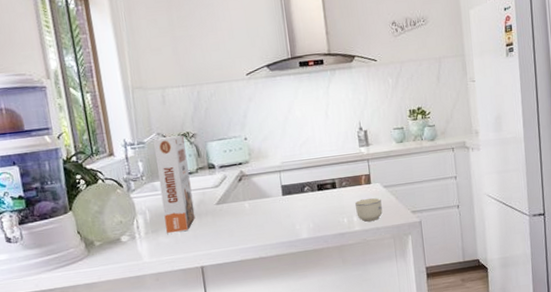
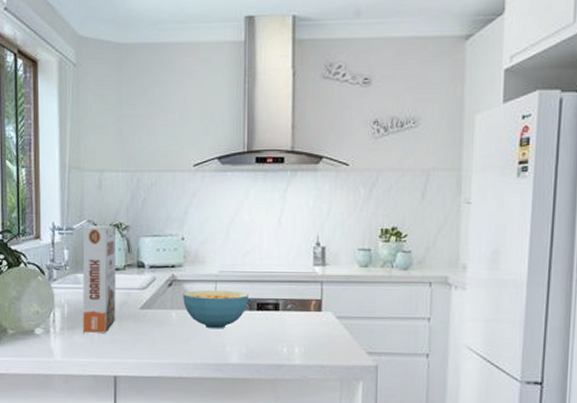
cereal bowl: none [252,177,310,213] -> present [183,289,248,329]
cup: present [354,198,383,222] -> none [298,328,331,356]

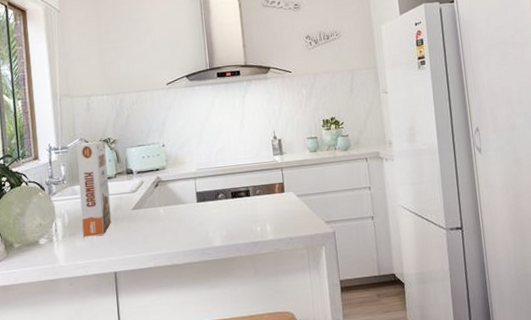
cereal bowl: present [183,289,248,329] -> none [168,184,224,219]

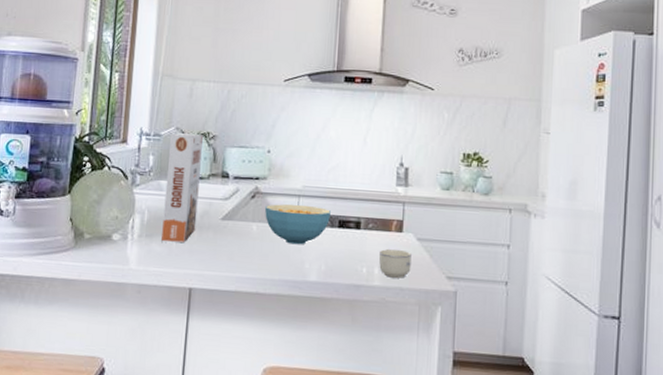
cereal bowl: none [168,184,224,219] -> present [265,204,331,245]
cup: none [268,207,296,231] -> present [378,248,412,278]

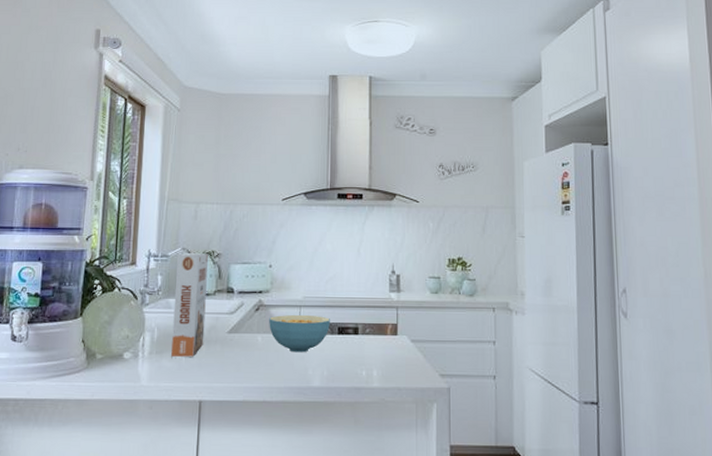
cup: present [378,248,412,278] -> none [376,351,407,379]

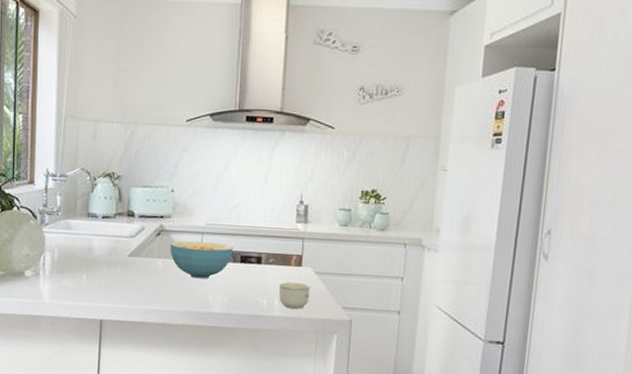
cereal box: present [171,253,209,358] -> none [72,173,109,279]
cup: none [376,351,407,379] -> present [278,281,310,309]

